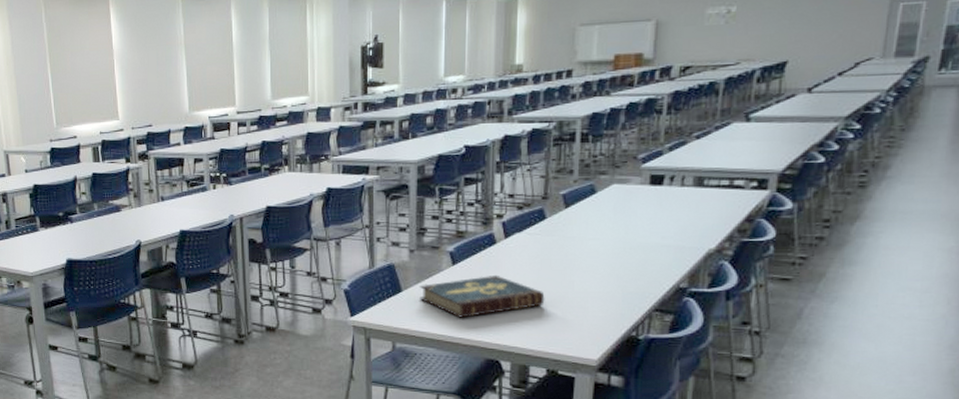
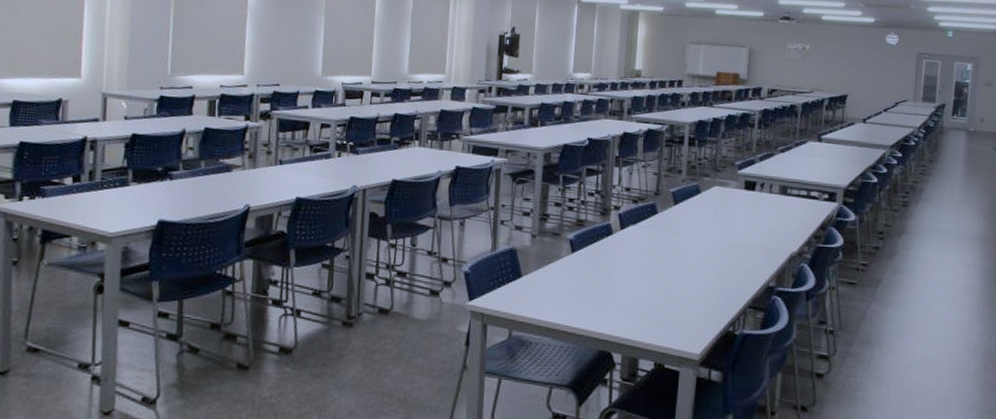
book: present [420,274,545,318] -> none [539,265,655,307]

